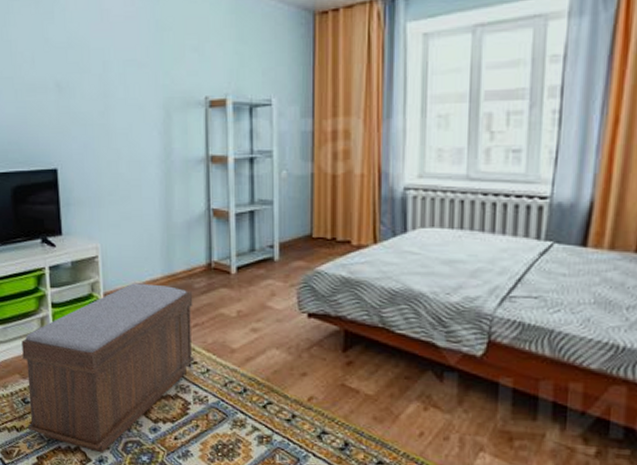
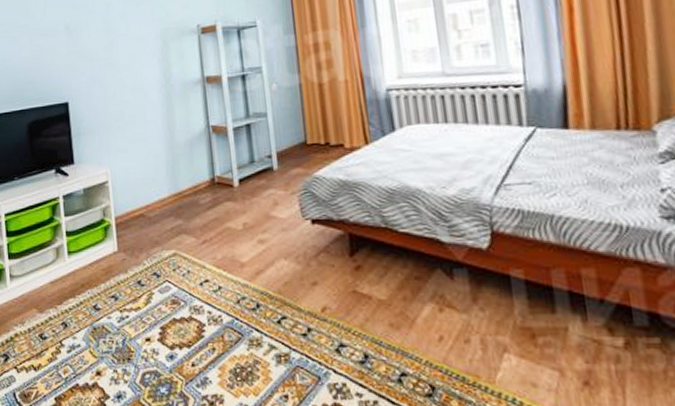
bench: present [21,283,195,453] -> none [38,204,206,388]

